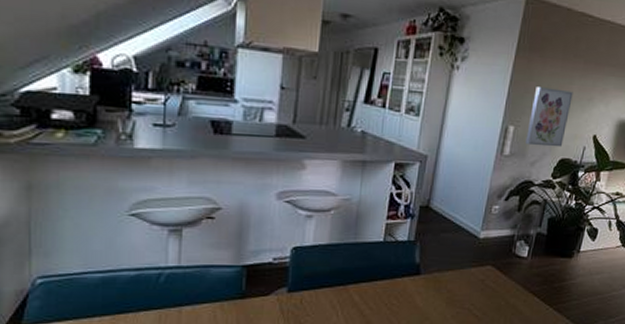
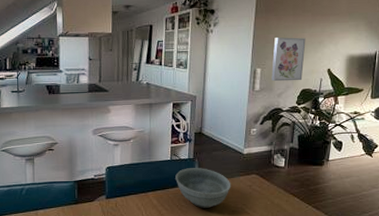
bowl: none [387,254,460,308] -> present [175,168,231,208]

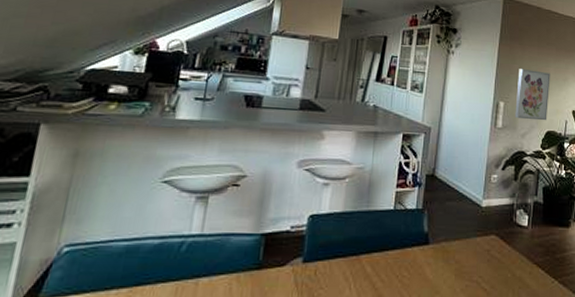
bowl: present [175,168,231,208] -> none [398,222,466,280]

